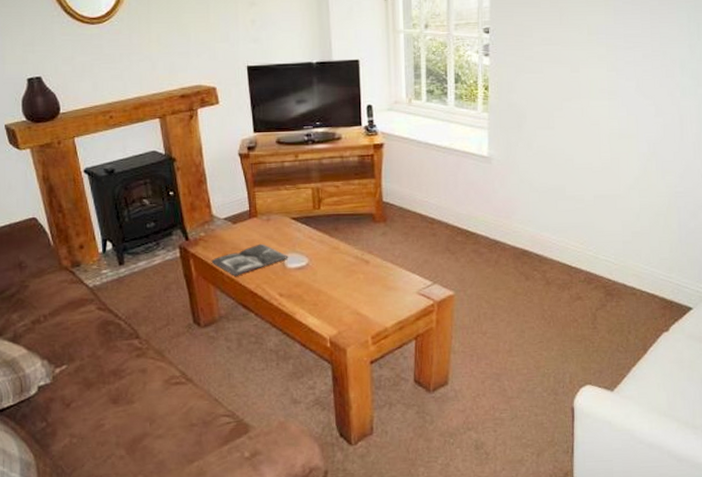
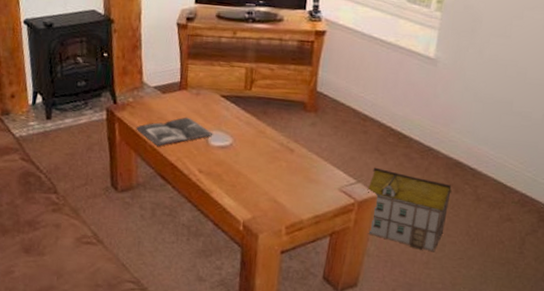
toy house: none [444,266,523,340] -> present [367,167,453,252]

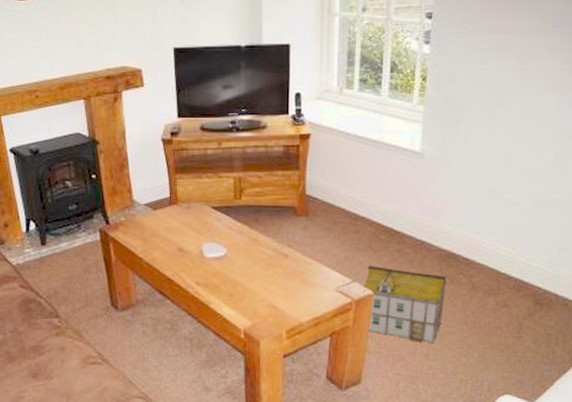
magazine: present [136,117,213,146] -> none [130,231,207,263]

